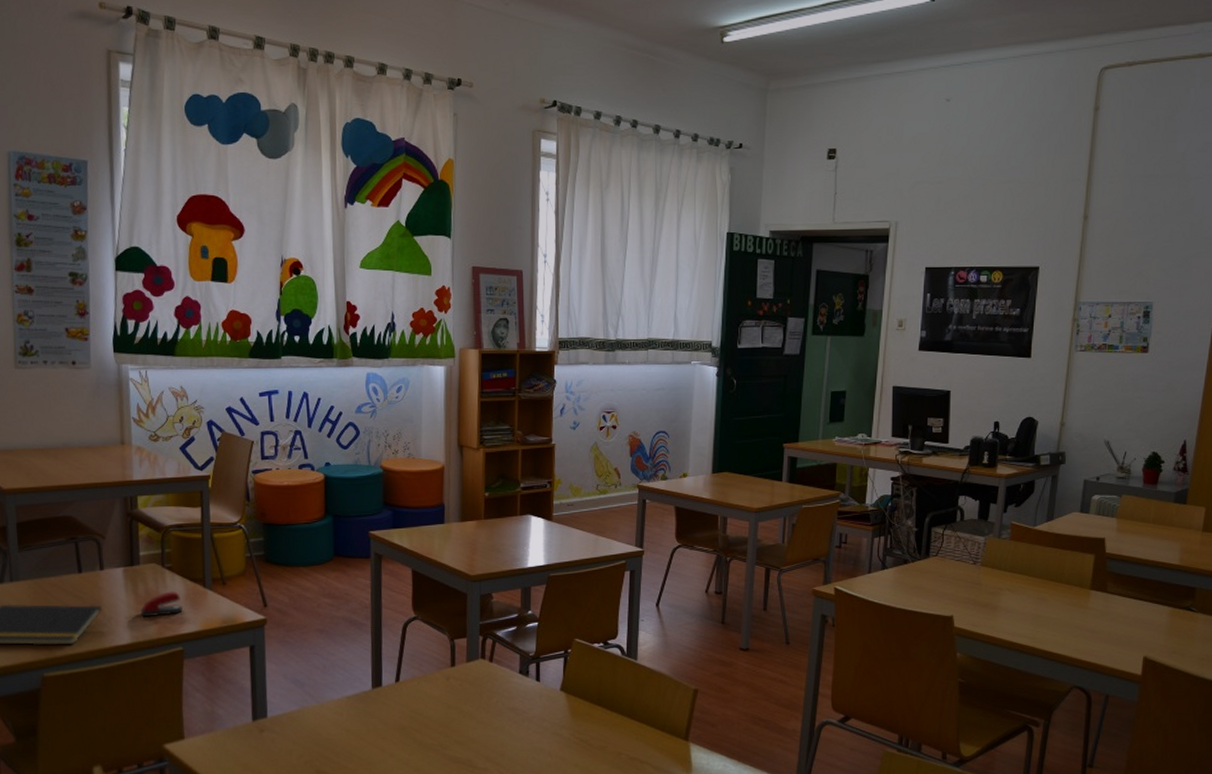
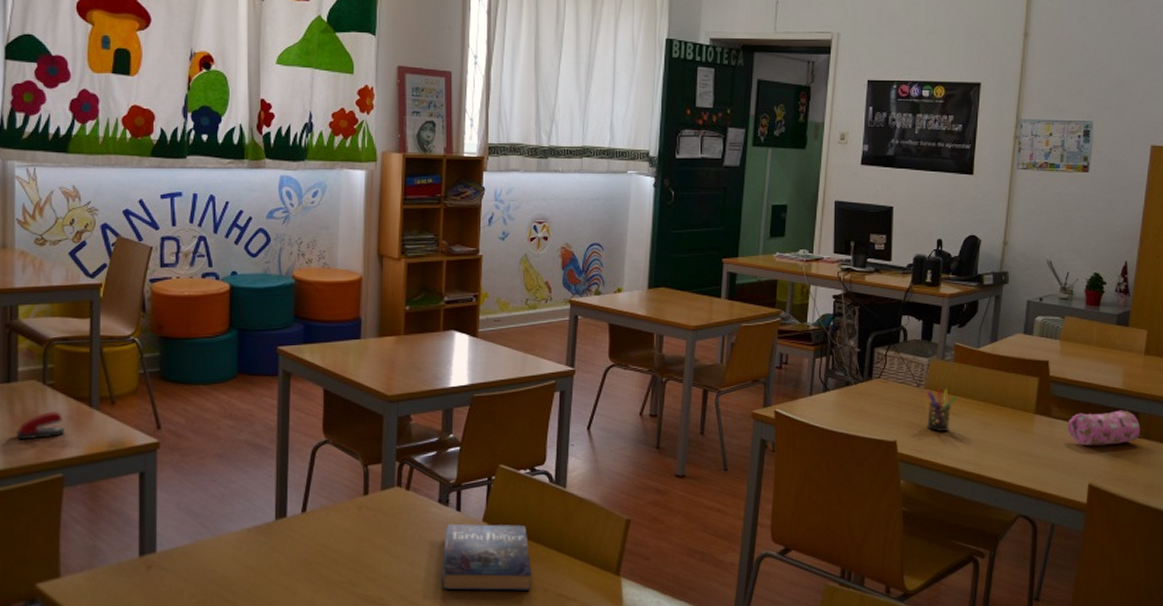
book: none [523,692,606,754] -> present [441,523,531,591]
pen holder: none [983,565,1013,608] -> present [926,388,957,433]
pencil case: none [1123,585,1197,620] -> present [1068,410,1141,446]

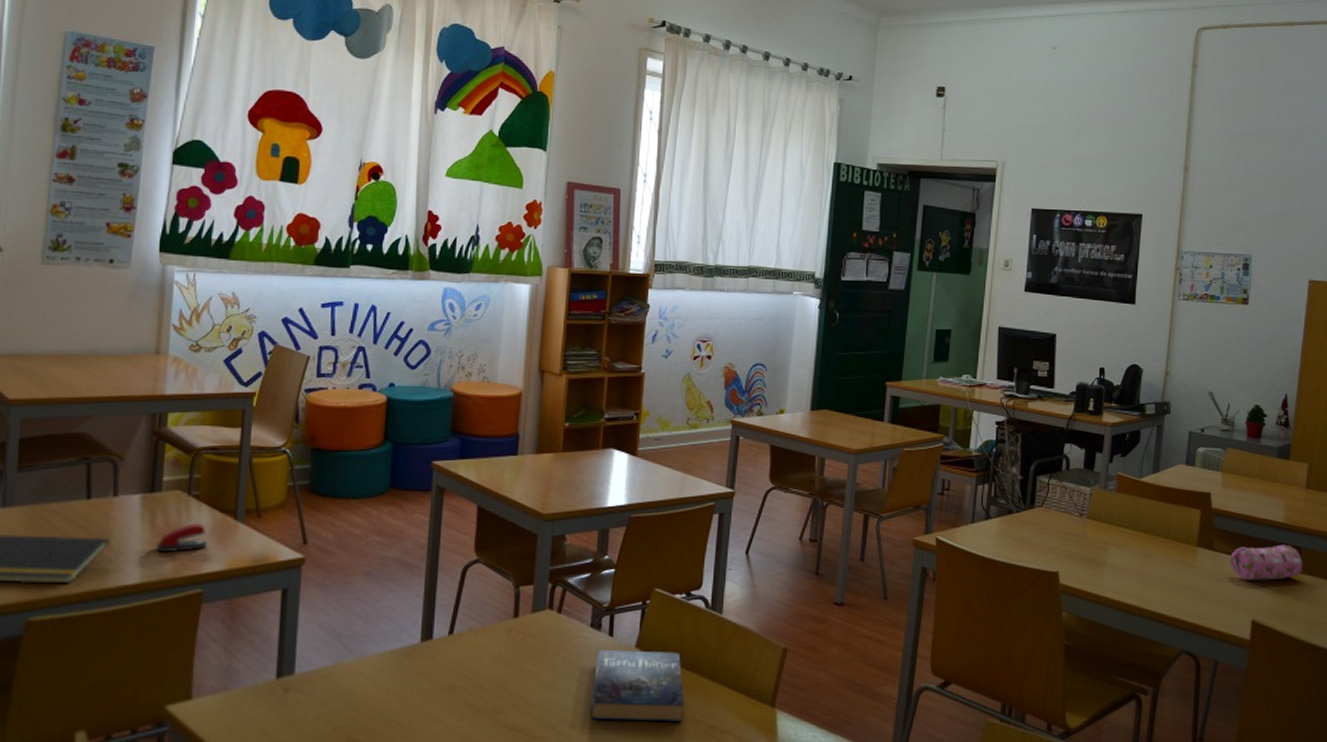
pen holder: present [926,388,957,433] -> none [1089,518,1120,564]

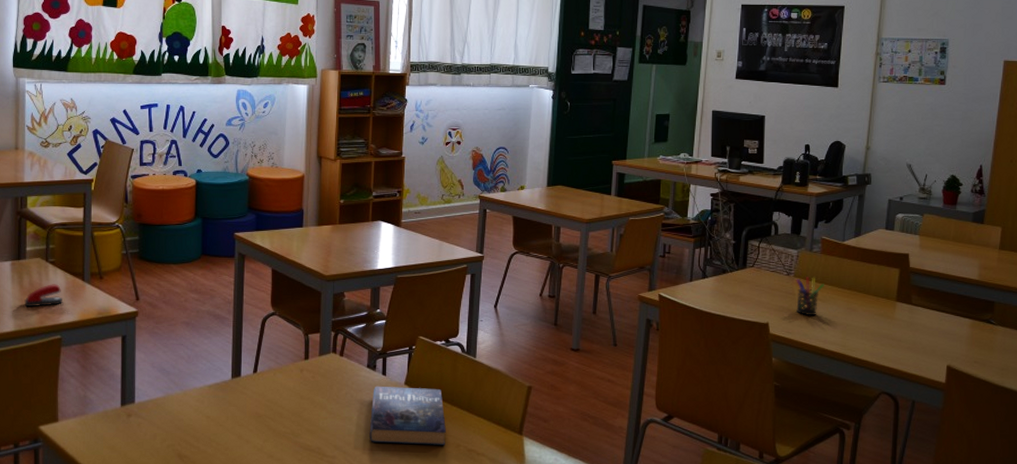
pen holder: none [1089,518,1120,564] -> present [796,277,824,316]
pencil case: present [1230,544,1303,580] -> none [927,299,996,331]

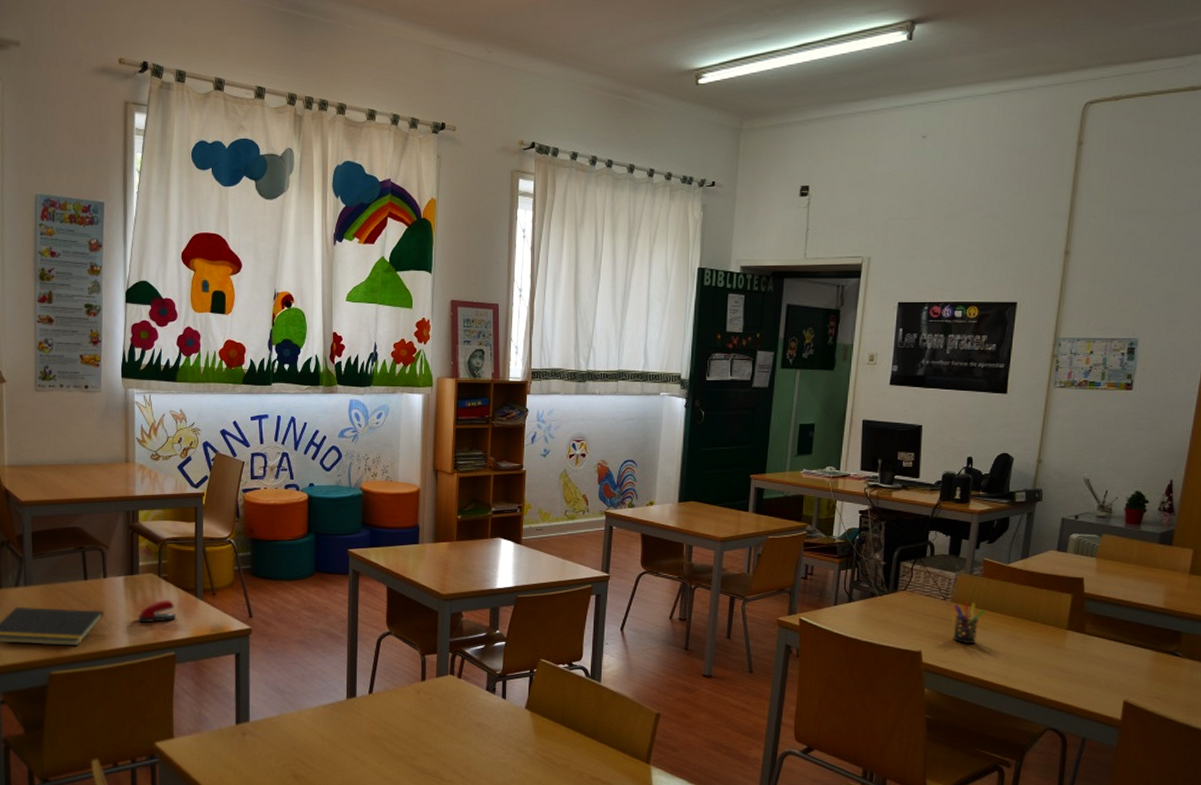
book: present [369,386,446,445] -> none [488,709,569,772]

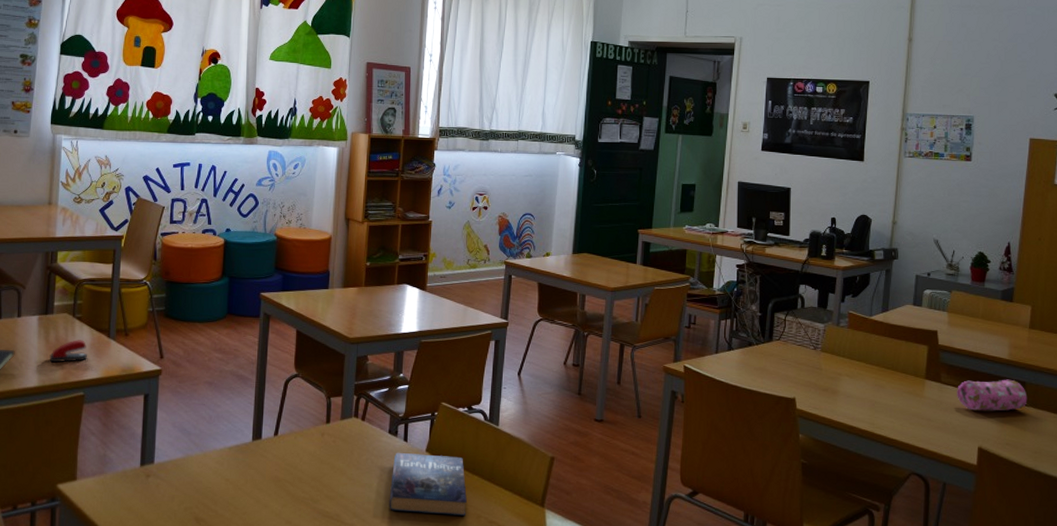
book: none [488,709,569,772] -> present [389,452,467,516]
pen holder: present [953,602,985,645] -> none [823,352,852,392]
pencil case: none [1102,629,1183,663] -> present [957,379,1028,411]

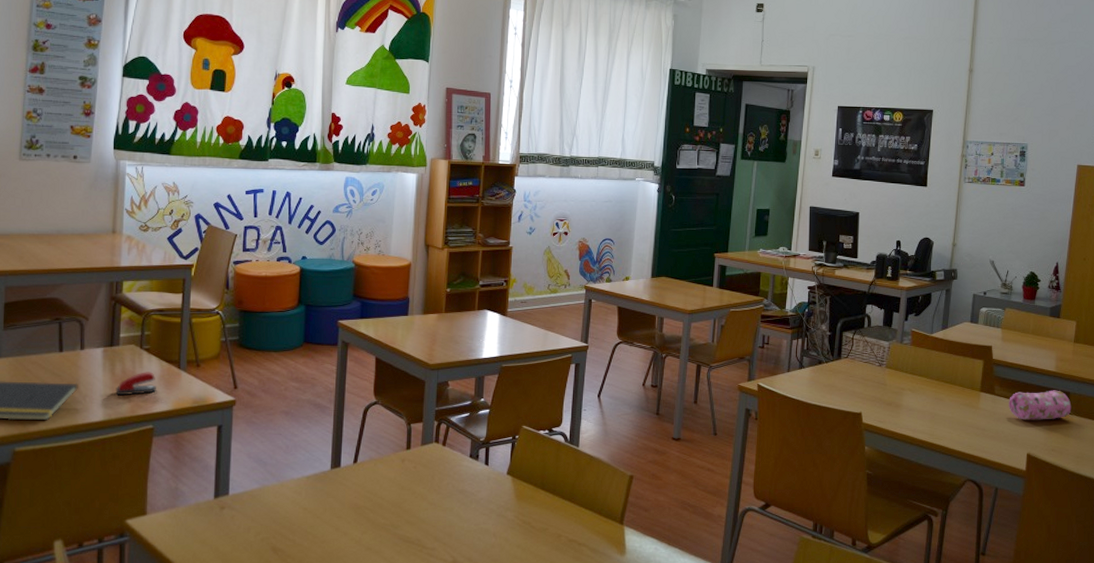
book: present [389,452,467,516] -> none [470,476,548,536]

